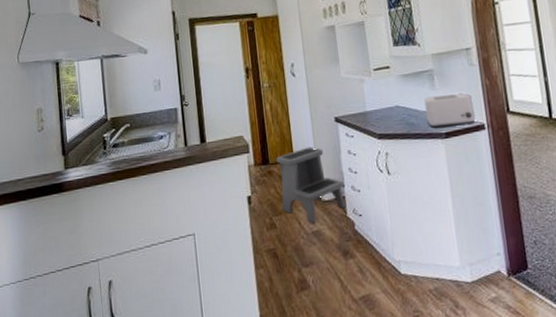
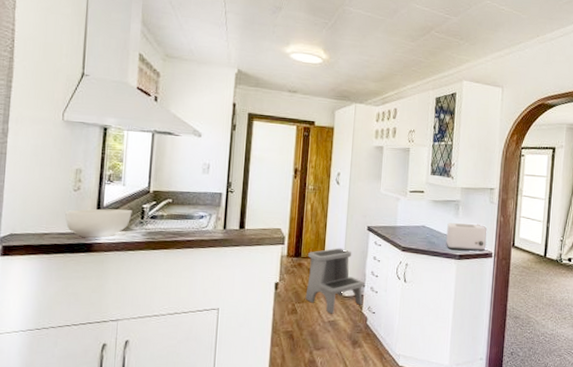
bowl: none [33,141,95,179] -> present [64,209,132,239]

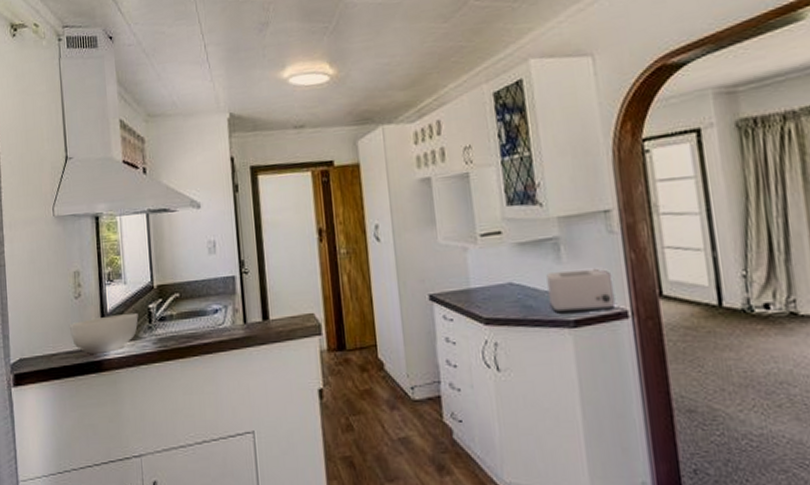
step stool: present [305,248,365,314] -> none [355,330,441,428]

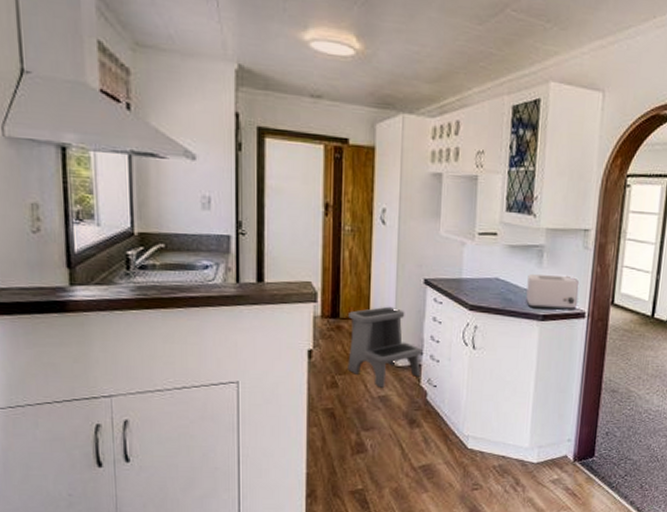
bowl: present [69,312,139,355] -> none [23,256,114,295]
step stool: none [355,330,441,428] -> present [347,306,423,388]

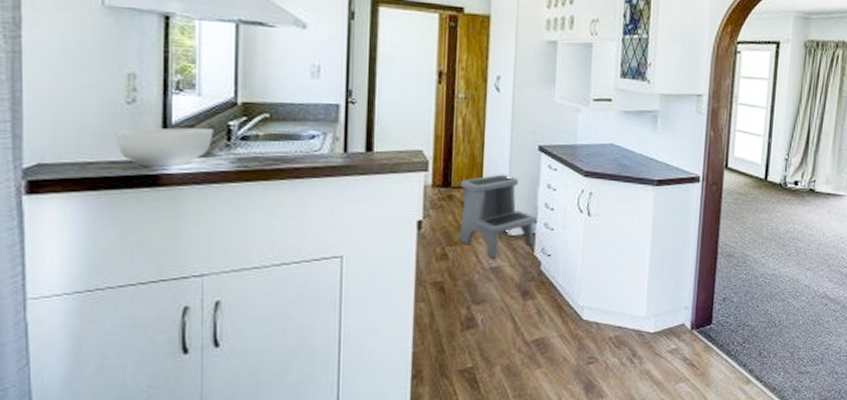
bowl: none [23,256,114,295] -> present [115,127,214,168]
toaster: present [526,274,580,310] -> none [641,140,694,175]

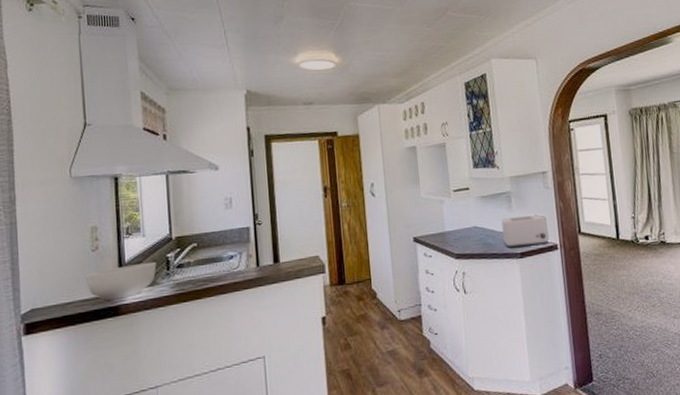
step stool: present [458,174,537,258] -> none [353,266,422,343]
toaster: none [641,140,694,175] -> present [501,215,549,248]

